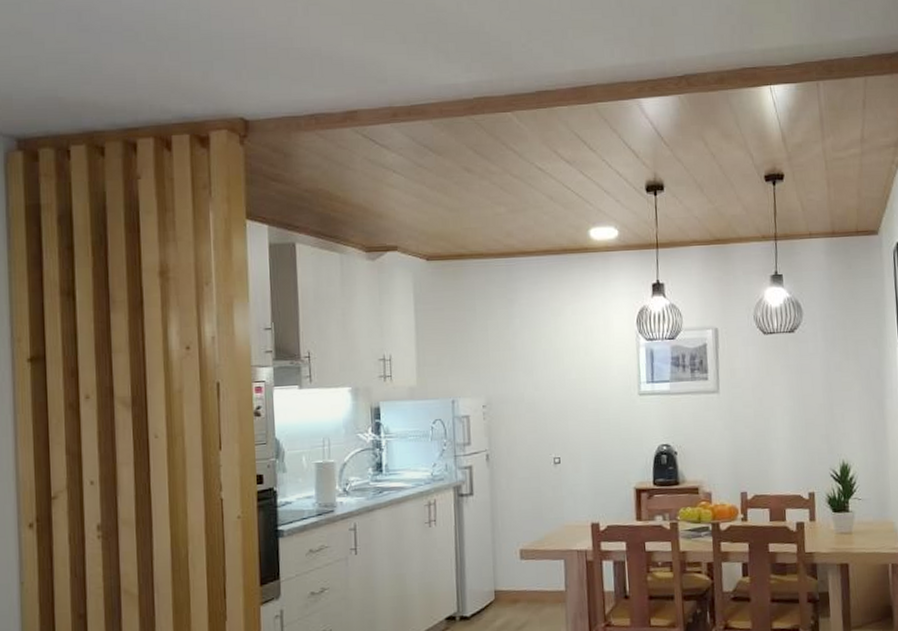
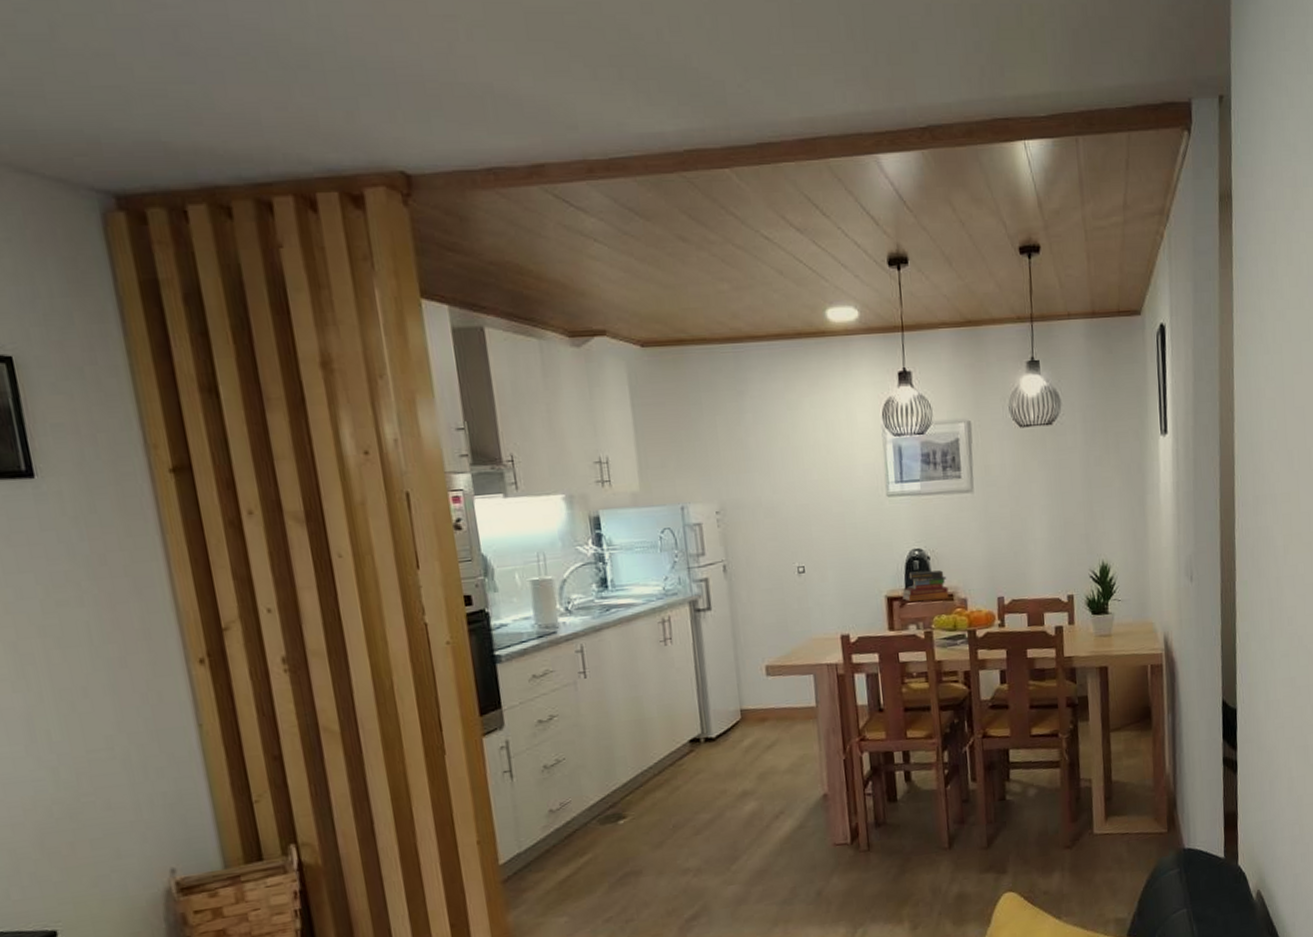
books: none [650,464,694,494] -> present [902,570,949,602]

